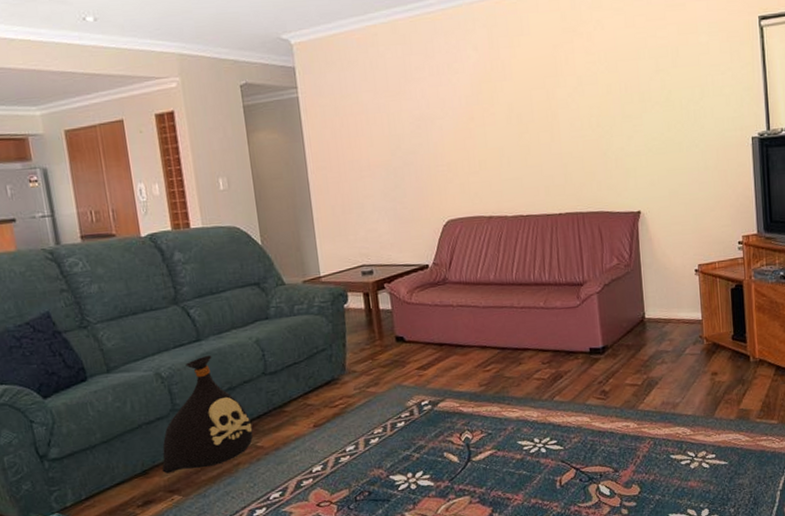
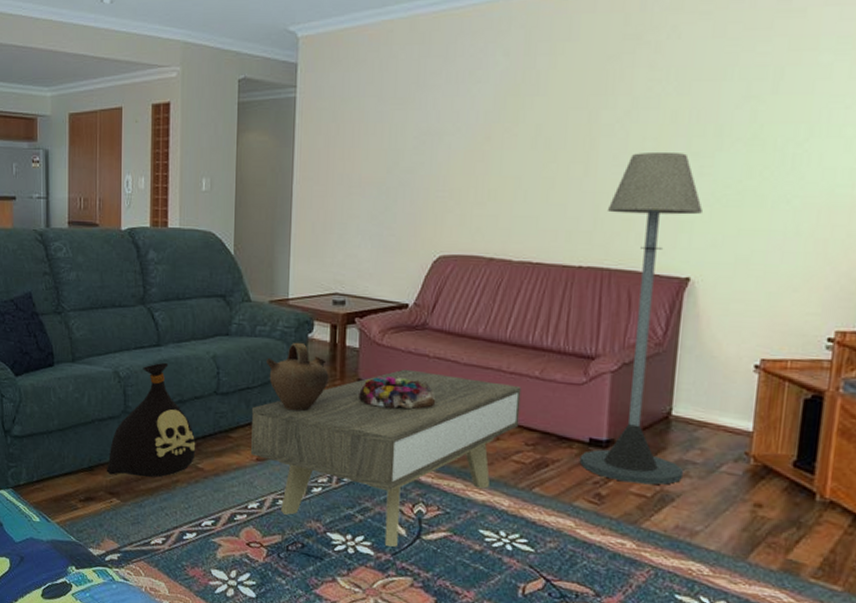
coffee table: none [301,317,535,474] -> present [250,369,522,547]
jug: none [309,313,370,376] -> present [266,342,329,412]
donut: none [398,327,465,357] -> present [359,376,436,409]
floor lamp: none [572,116,661,378] -> present [579,151,703,485]

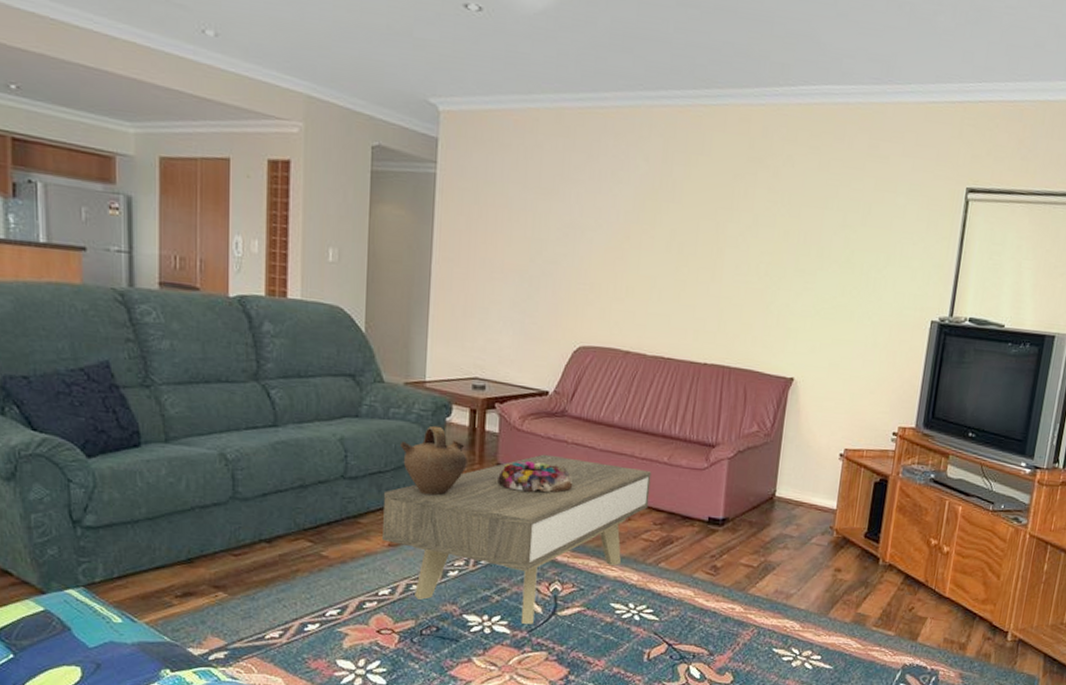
bag: present [106,362,196,478] -> none [209,444,320,568]
floor lamp: present [579,151,703,485] -> none [699,265,806,556]

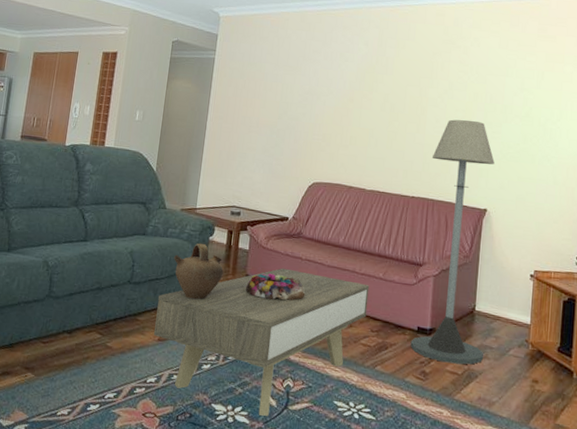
floor lamp: none [699,265,806,556] -> present [410,119,495,365]

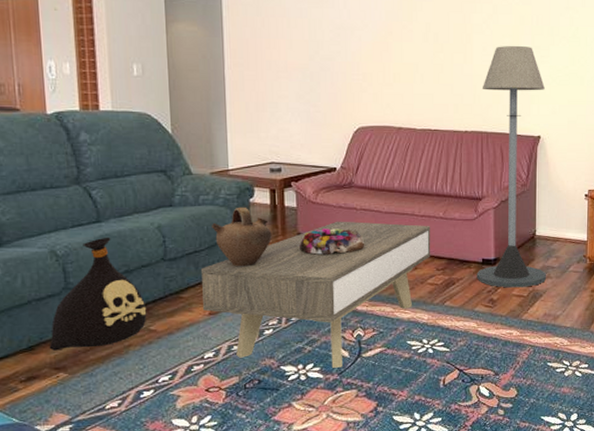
bag: none [25,255,108,355] -> present [49,236,147,351]

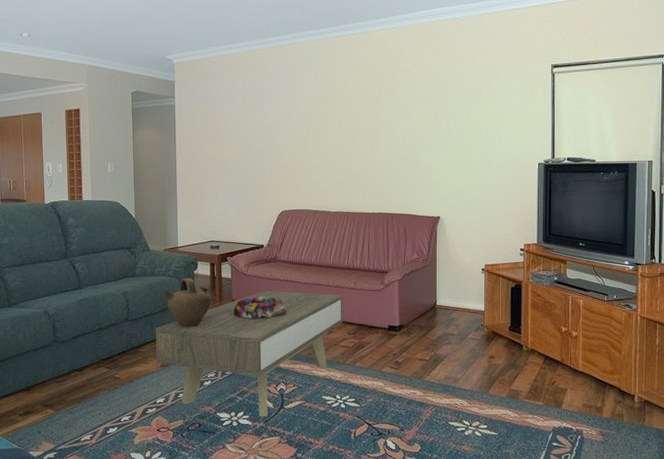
bag: present [49,236,147,351] -> none [41,300,114,391]
floor lamp: present [476,45,547,288] -> none [383,137,447,352]

